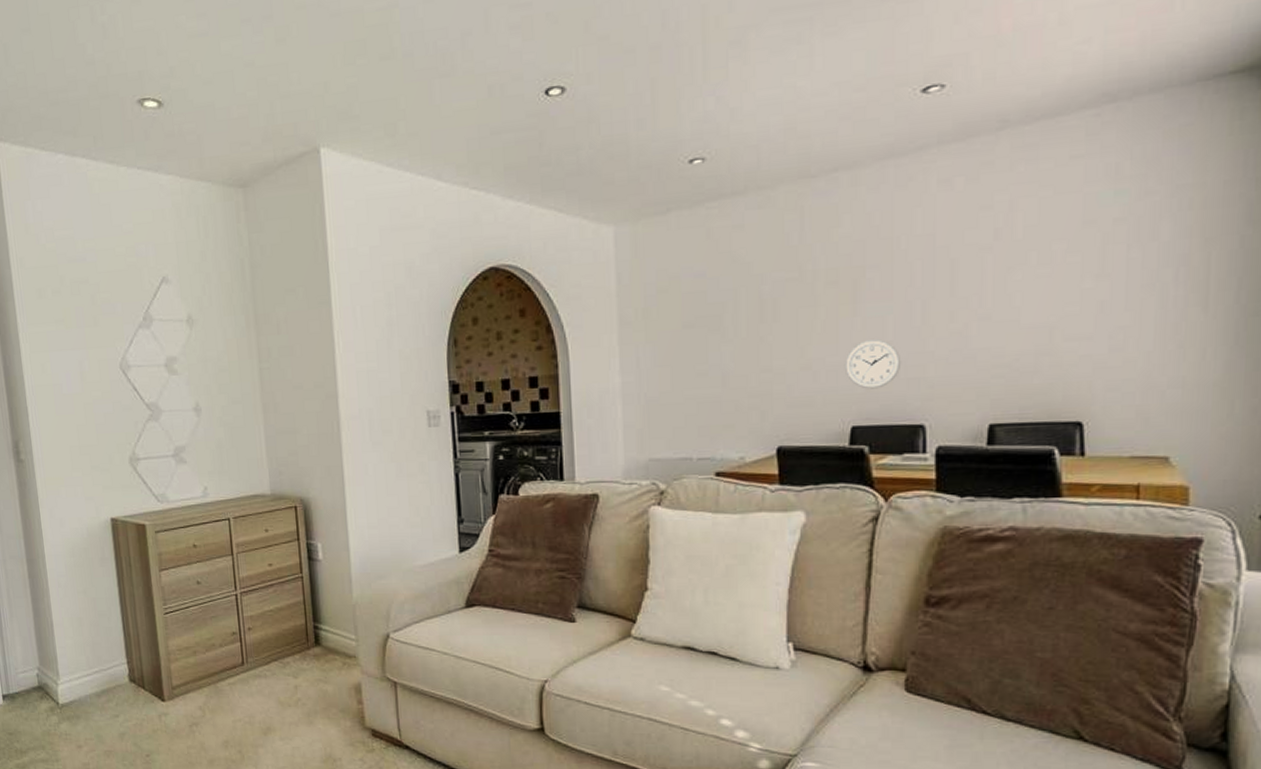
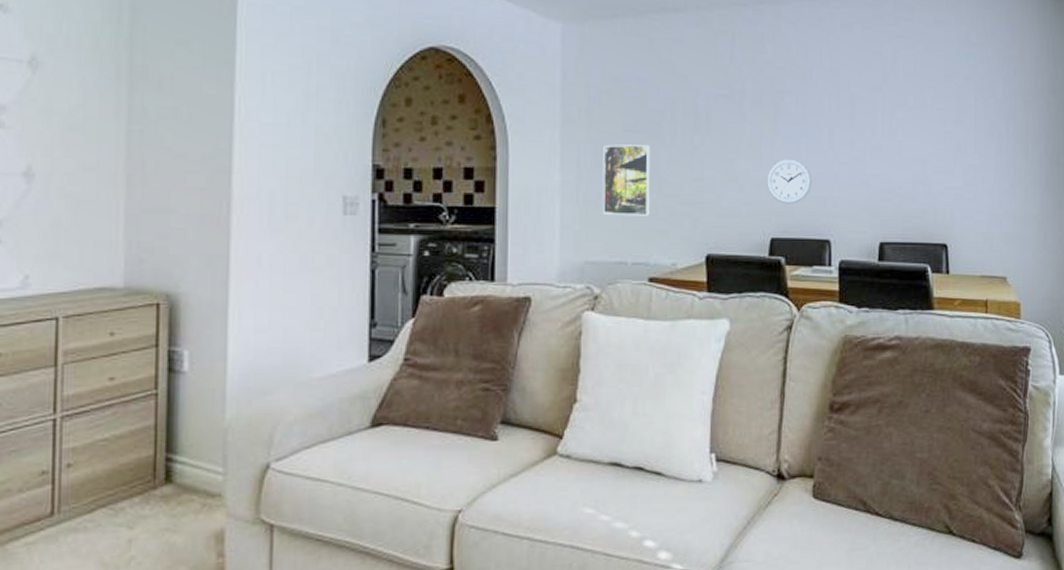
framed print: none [662,340,714,413] -> present [602,144,651,216]

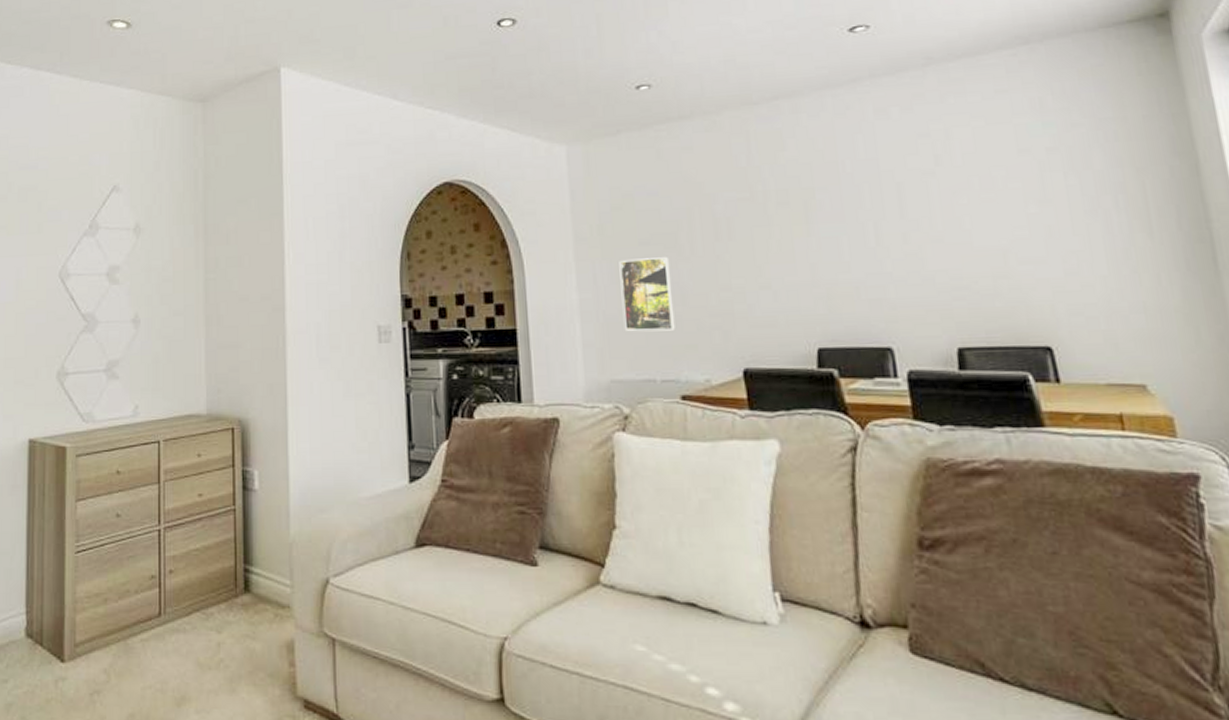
wall clock: present [767,159,812,204] -> none [804,260,861,310]

